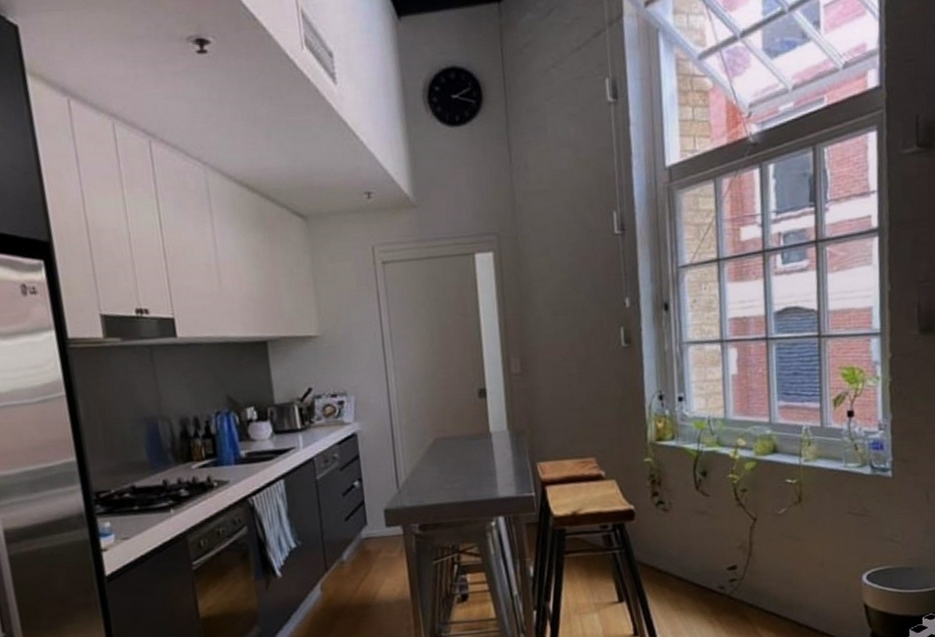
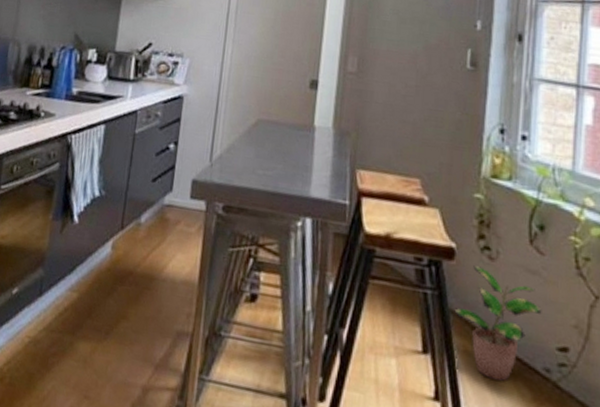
potted plant: none [640,519,712,607] -> present [454,265,542,381]

